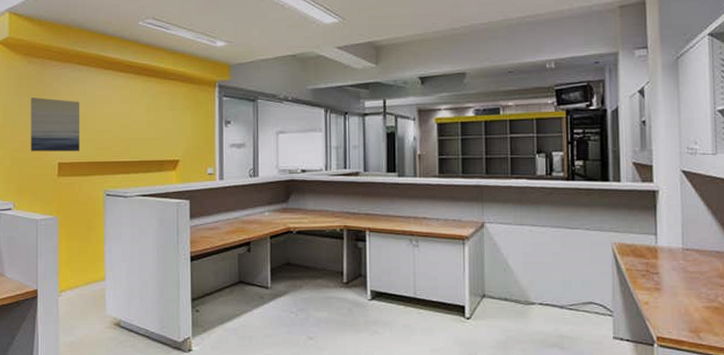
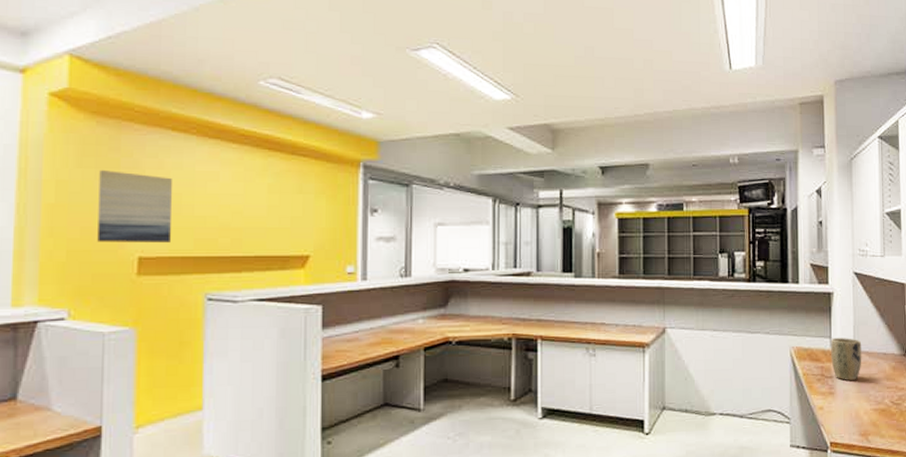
plant pot: none [656,235,692,278] -> present [831,338,862,381]

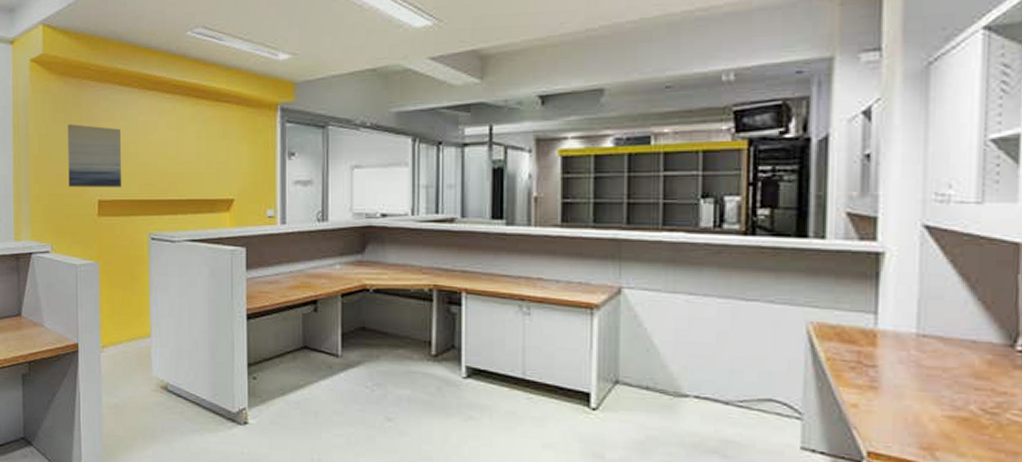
plant pot: present [831,338,862,381] -> none [875,314,932,375]

